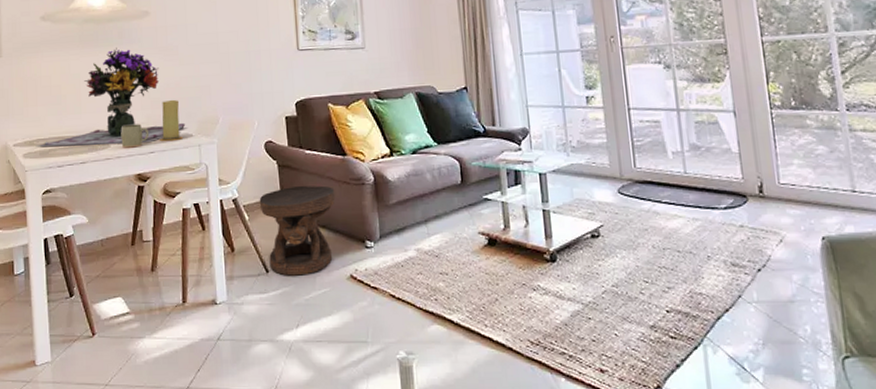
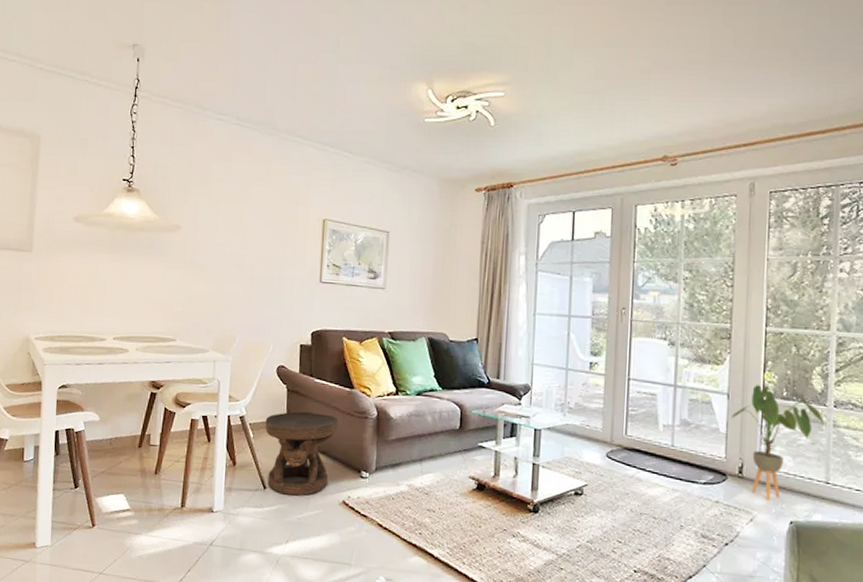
flower arrangement: present [35,47,189,147] -> none [56,257,206,353]
mug: present [121,124,150,148] -> none [139,332,168,356]
candle: present [160,99,183,141] -> none [177,314,199,354]
house plant: none [741,97,839,218] -> present [731,385,824,501]

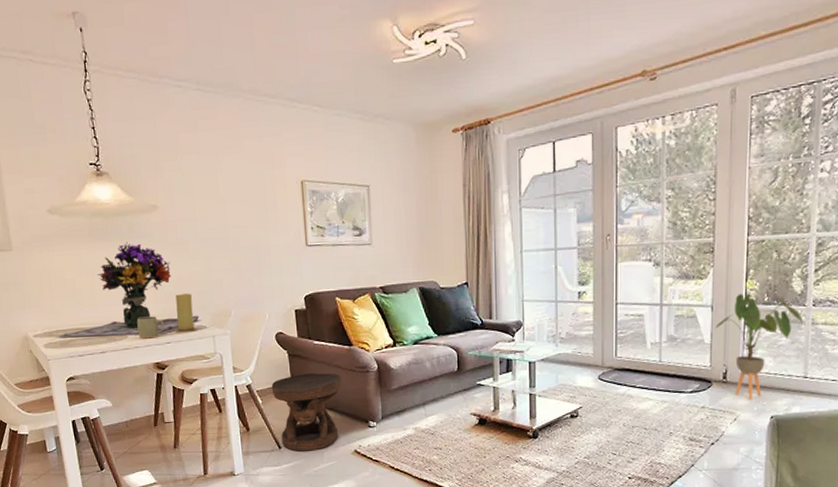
flower arrangement: none [56,257,206,353] -> present [55,241,202,338]
mug: none [139,332,168,356] -> present [137,316,165,339]
candle: none [177,314,199,354] -> present [175,293,197,332]

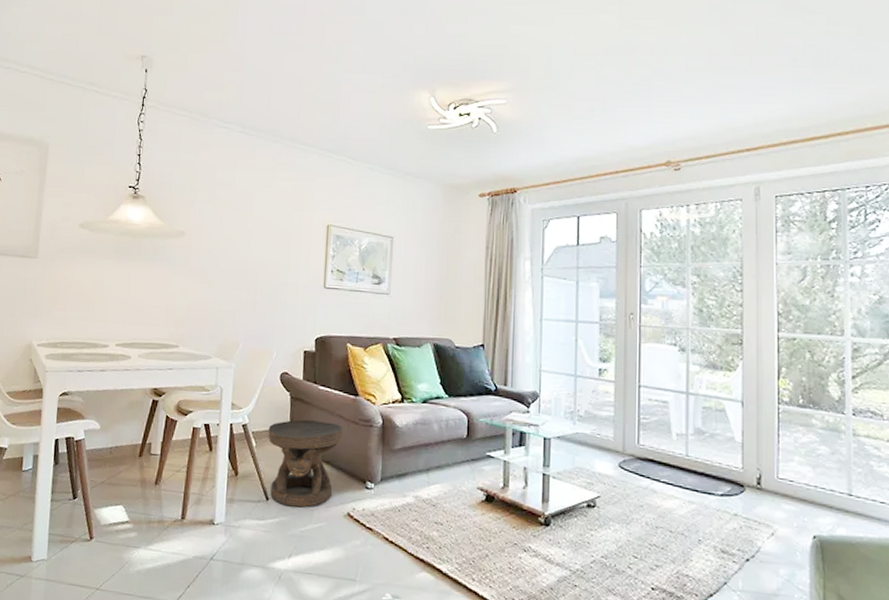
flower arrangement: present [55,241,202,338] -> none [59,263,209,359]
mug: present [137,316,165,339] -> none [141,339,170,362]
candle: present [175,293,197,332] -> none [180,320,202,360]
house plant: present [715,293,803,400] -> none [747,392,843,514]

